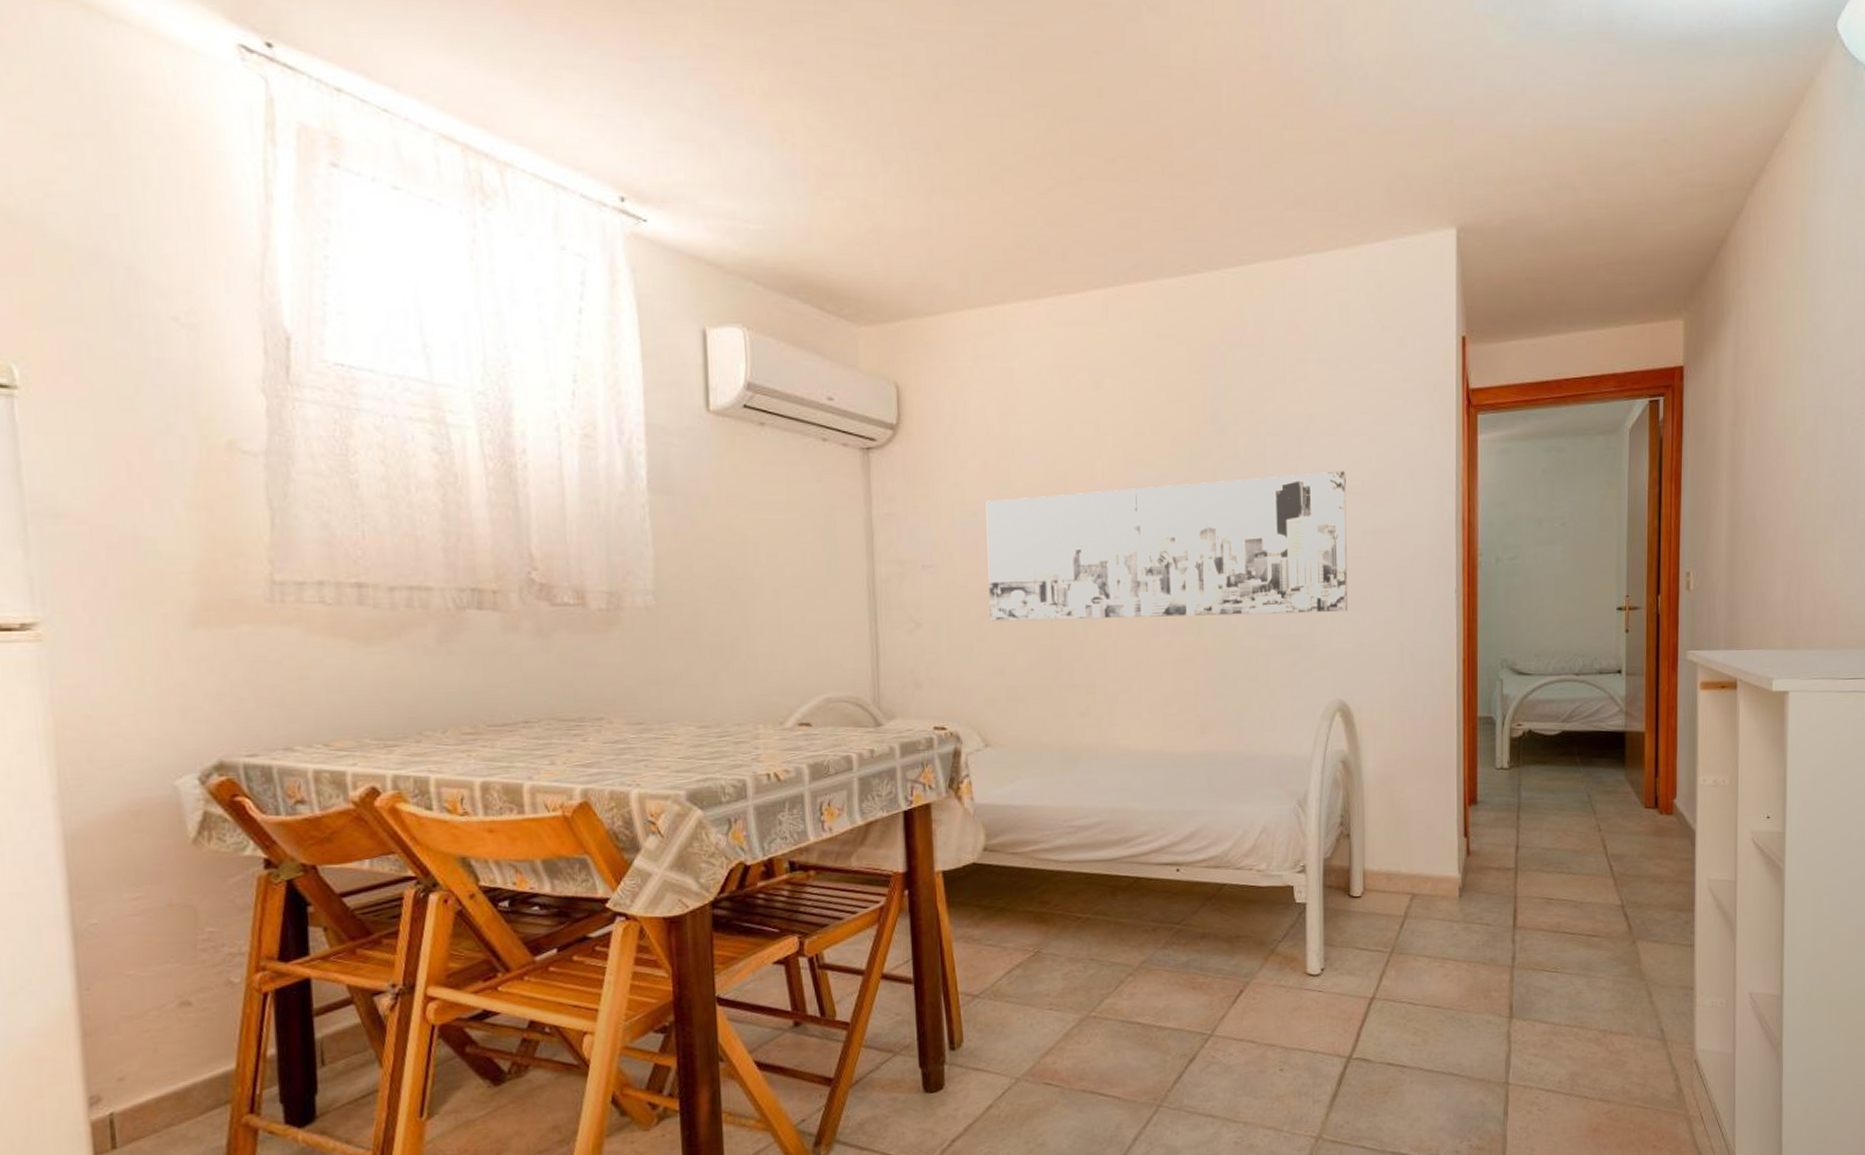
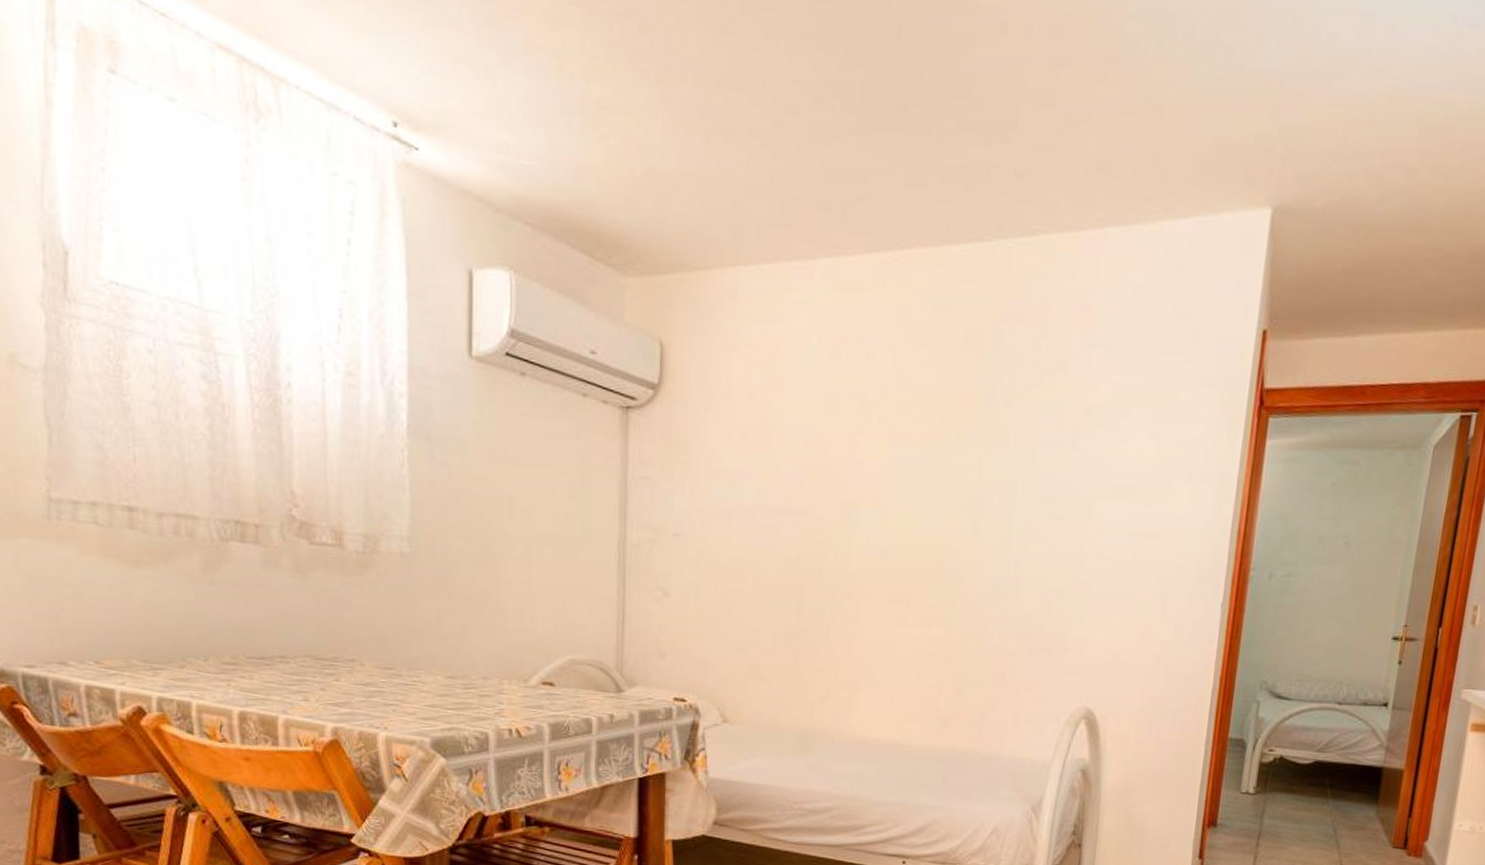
wall art: present [986,471,1348,622] -> none [737,467,1120,617]

